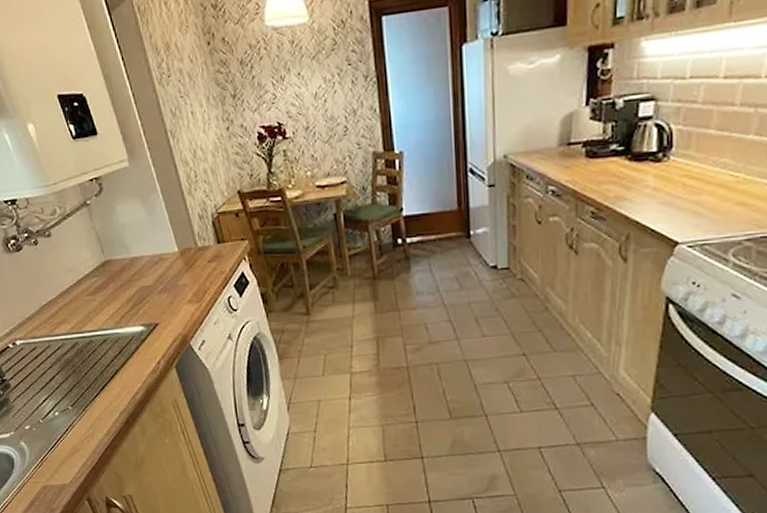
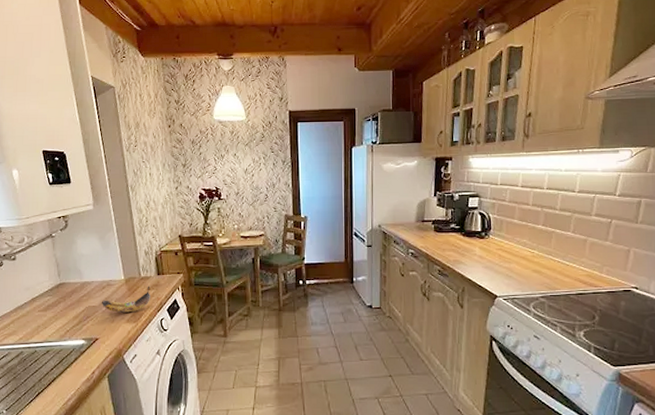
banana: none [155,257,213,292] -> present [101,286,151,313]

